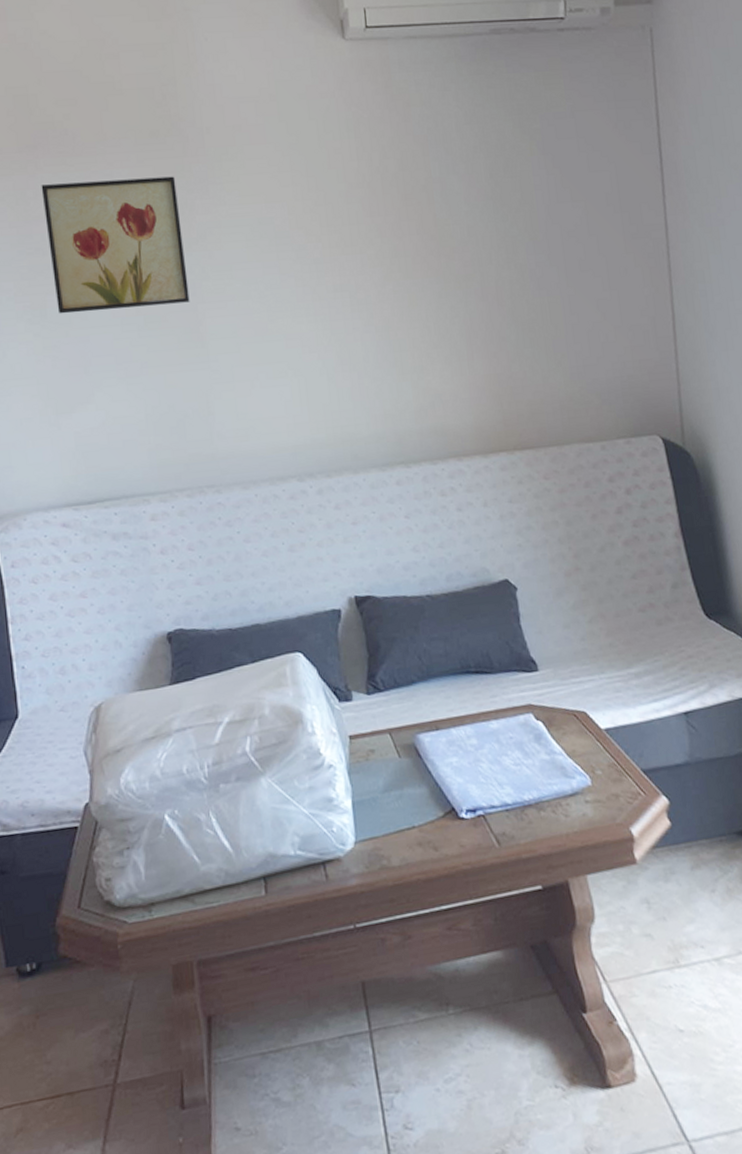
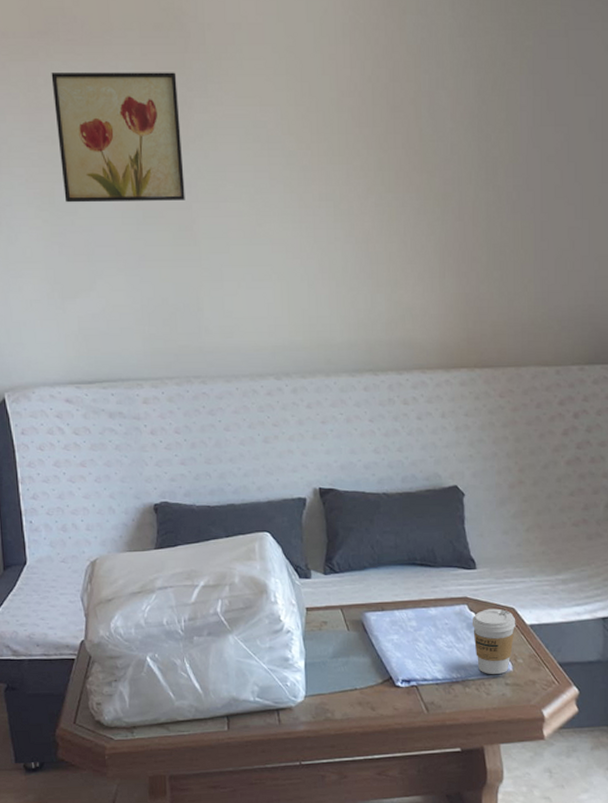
coffee cup: none [539,714,590,792] -> present [472,608,516,675]

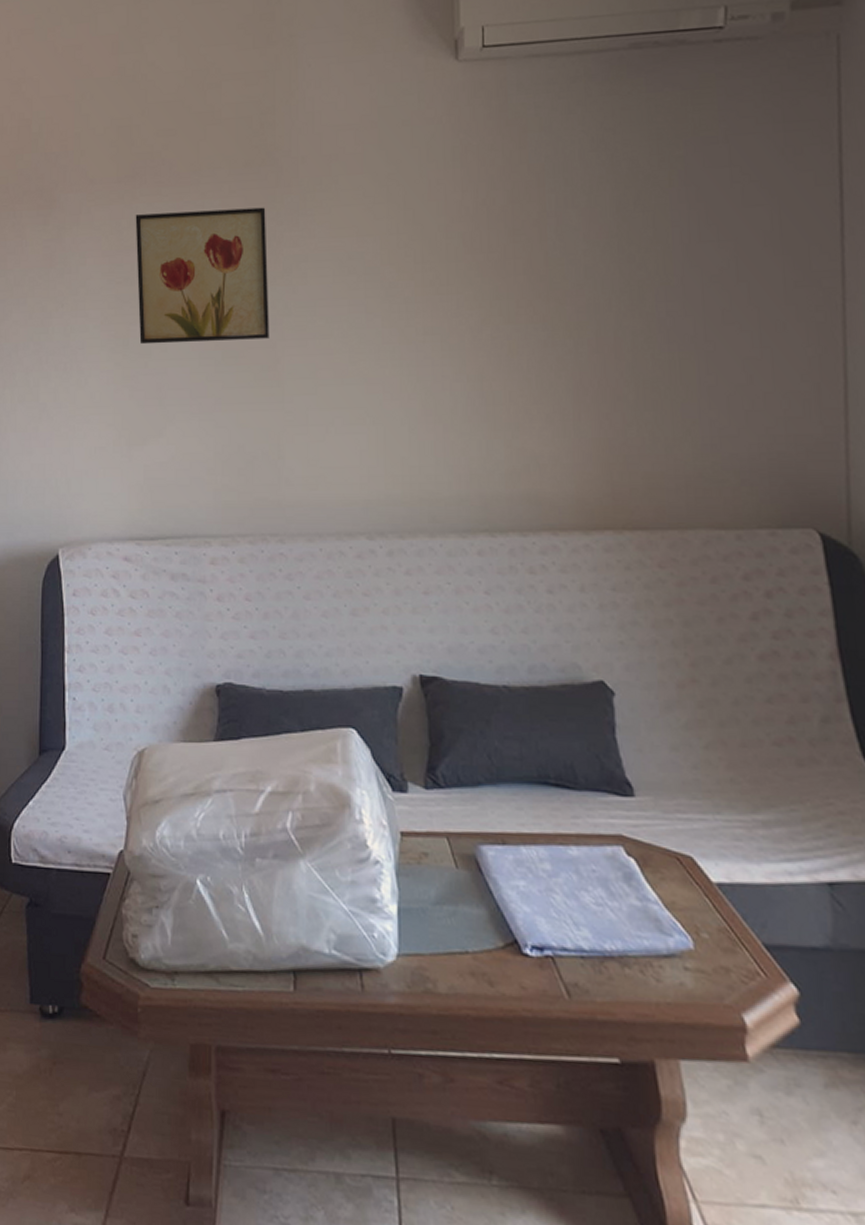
coffee cup: present [472,608,516,675] -> none [630,854,696,953]

